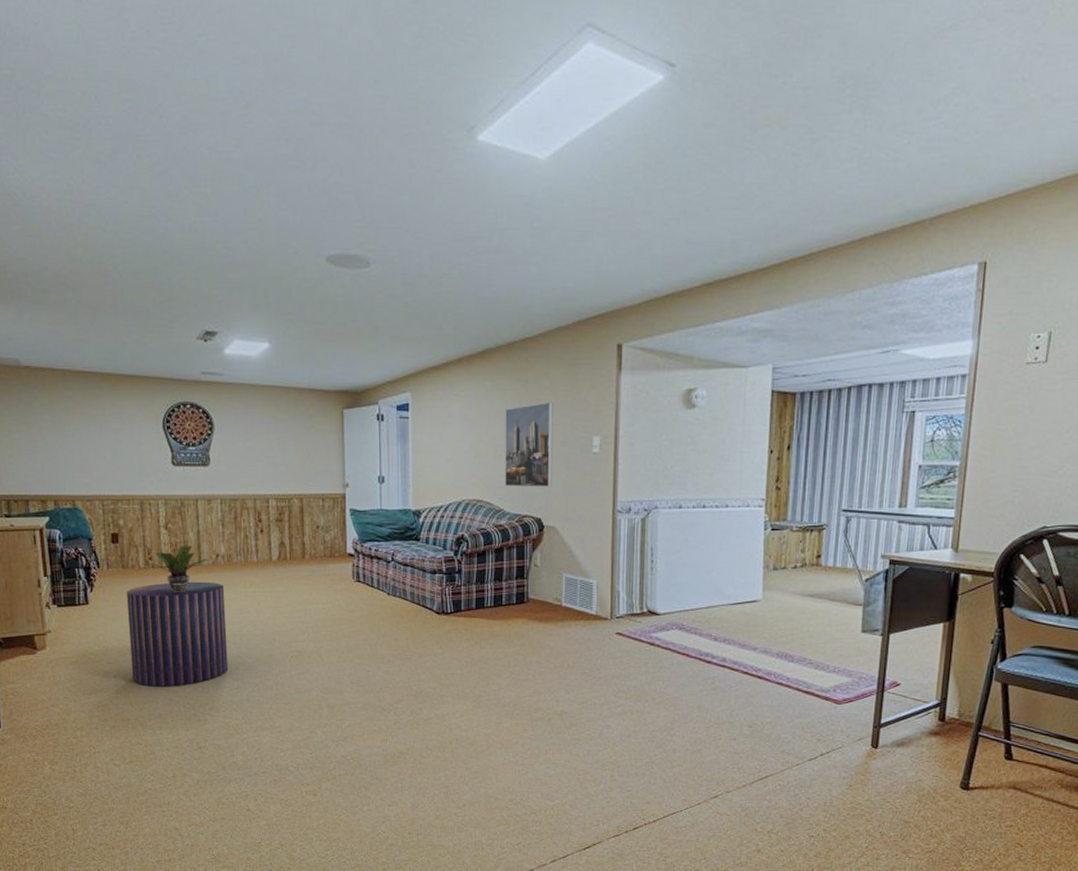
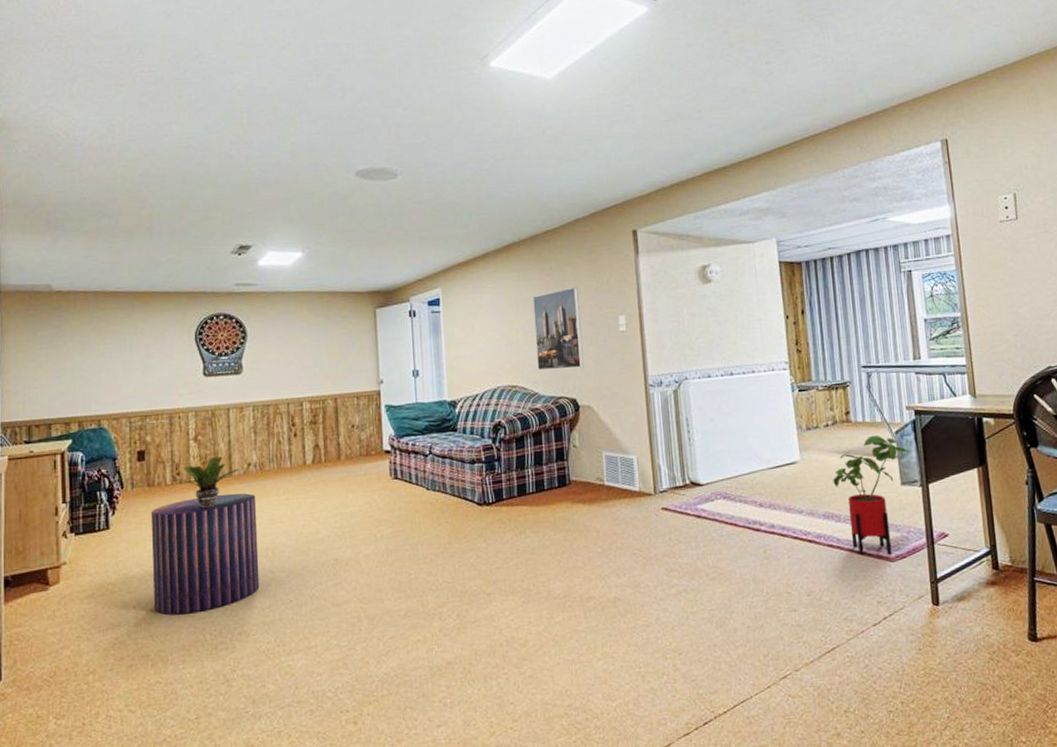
house plant: none [792,581,876,697] -> present [833,435,909,555]

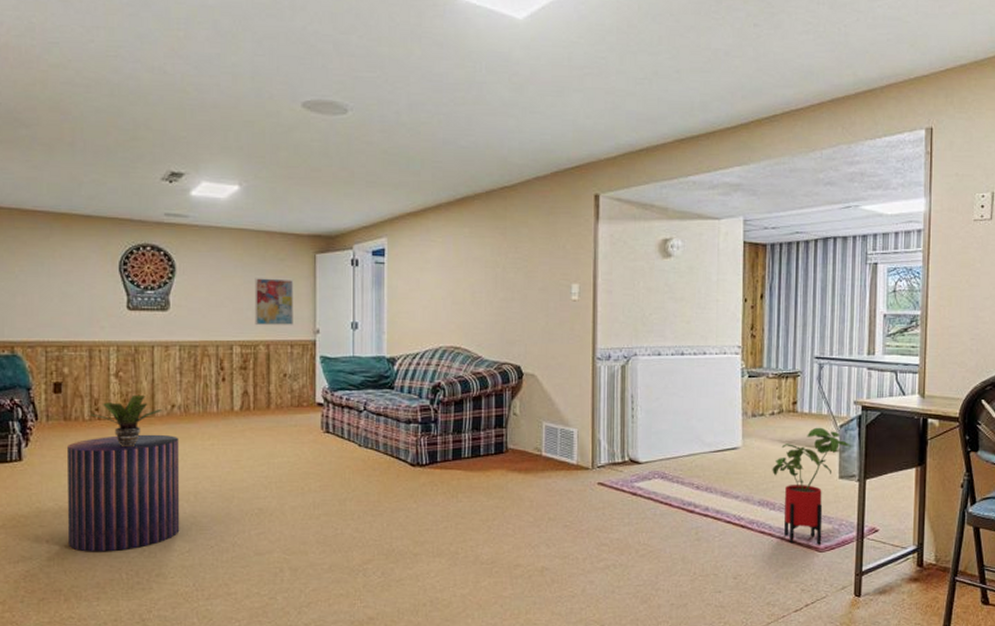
wall art: none [320,334,358,381] -> present [255,278,293,326]
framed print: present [533,286,584,370] -> none [483,249,532,334]

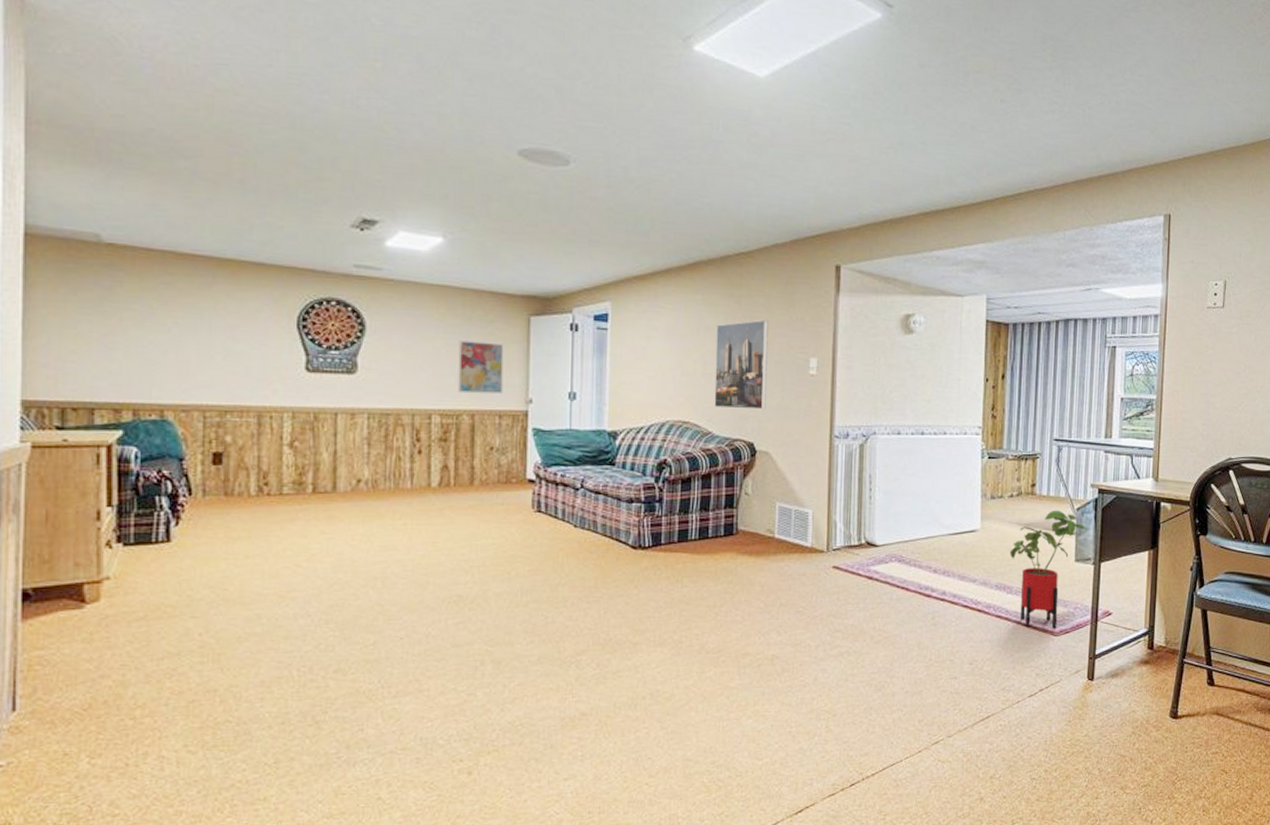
stool: present [66,434,180,552] -> none [226,512,366,646]
potted plant: present [90,394,162,448] -> none [257,467,346,527]
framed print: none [483,249,532,334] -> present [714,319,768,410]

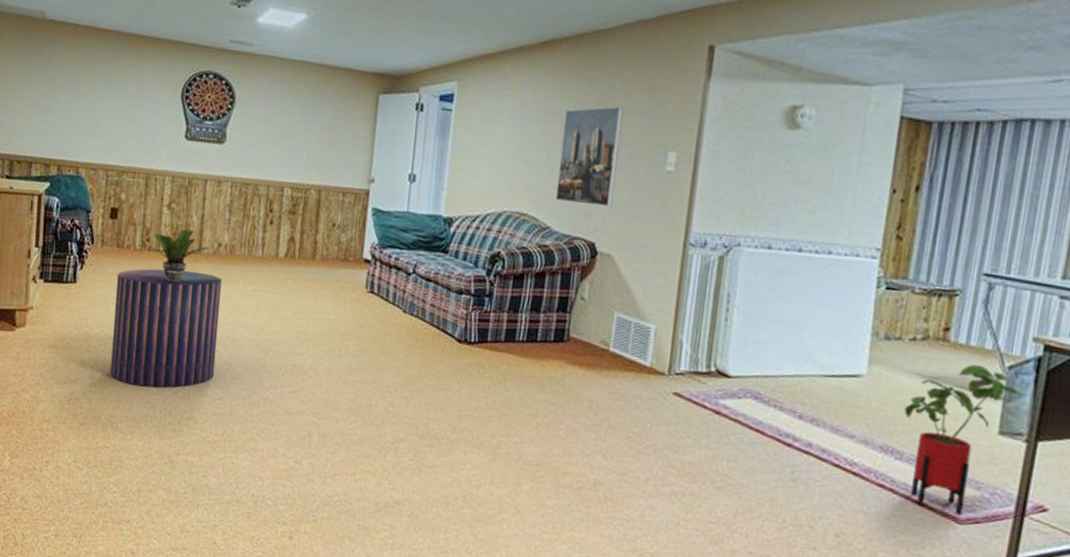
stool: none [226,512,366,646] -> present [110,268,223,388]
potted plant: none [257,467,346,527] -> present [141,228,209,283]
wall art: present [458,341,504,395] -> none [308,116,353,172]

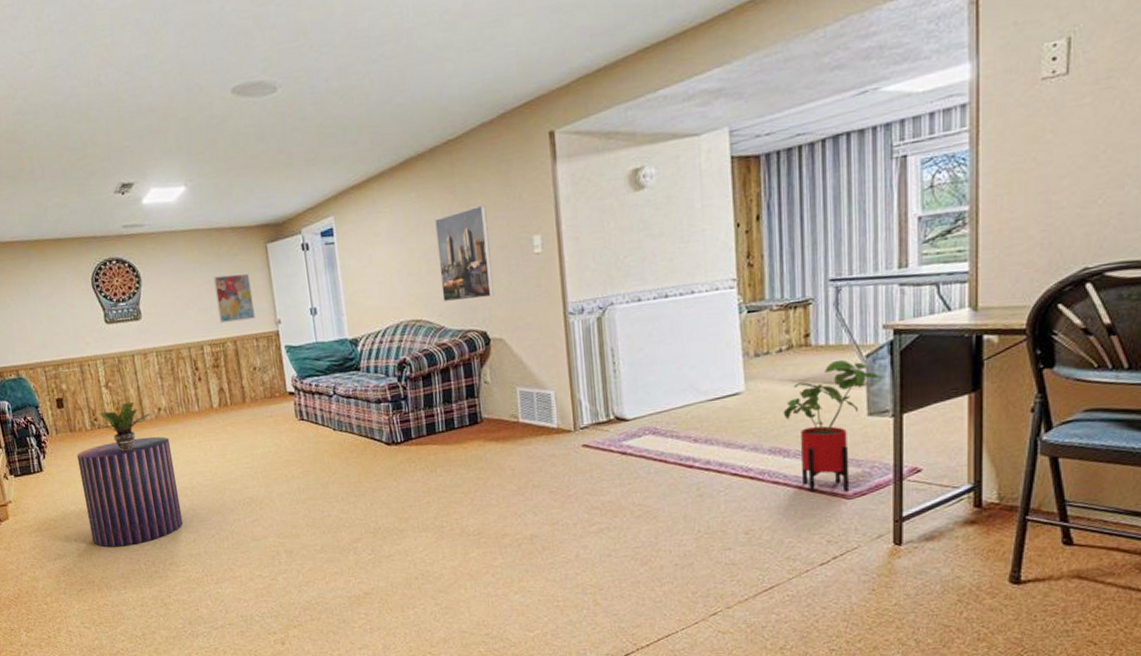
wall art: none [308,116,353,172] -> present [213,272,256,324]

